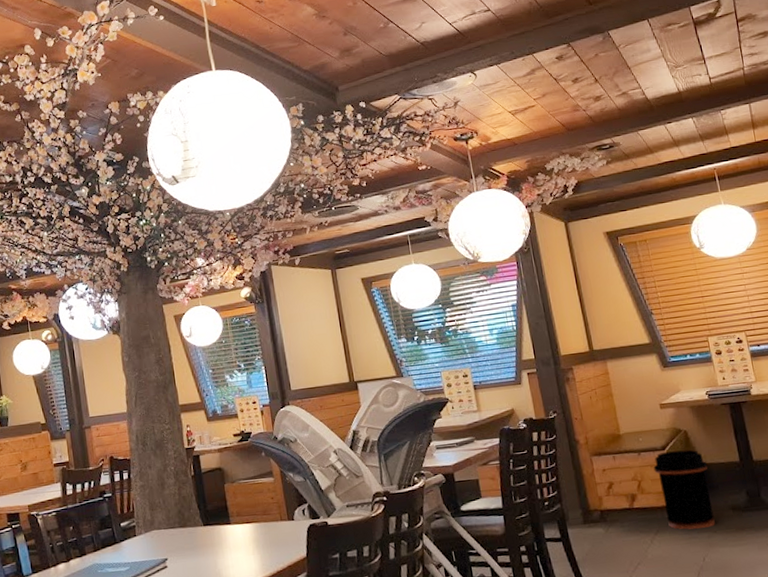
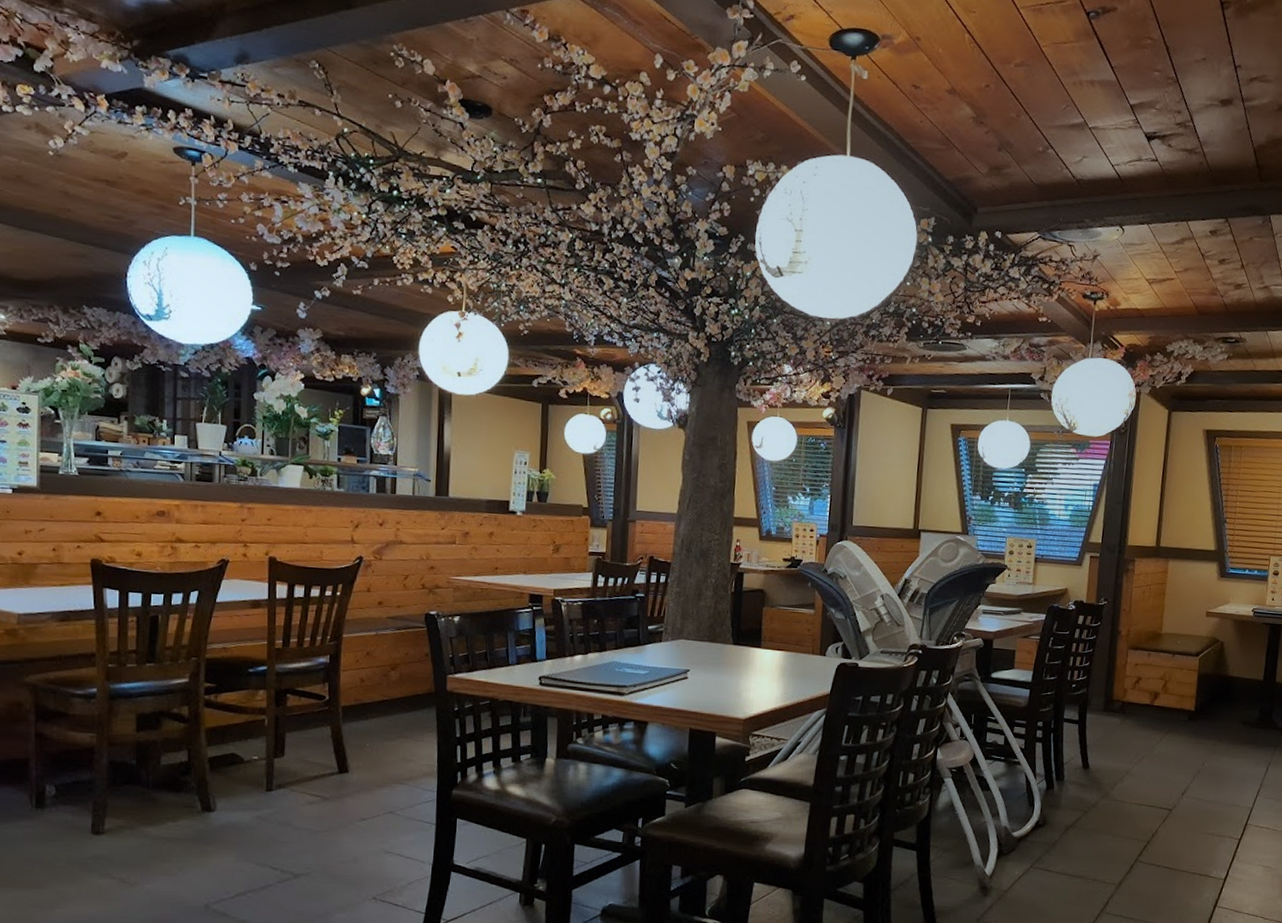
trash can: present [653,450,715,530] -> none [1181,658,1233,736]

